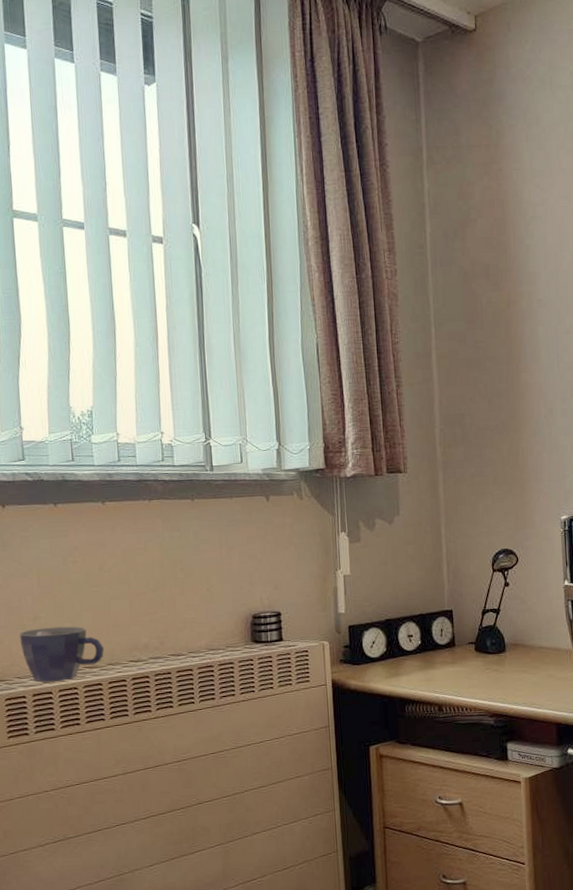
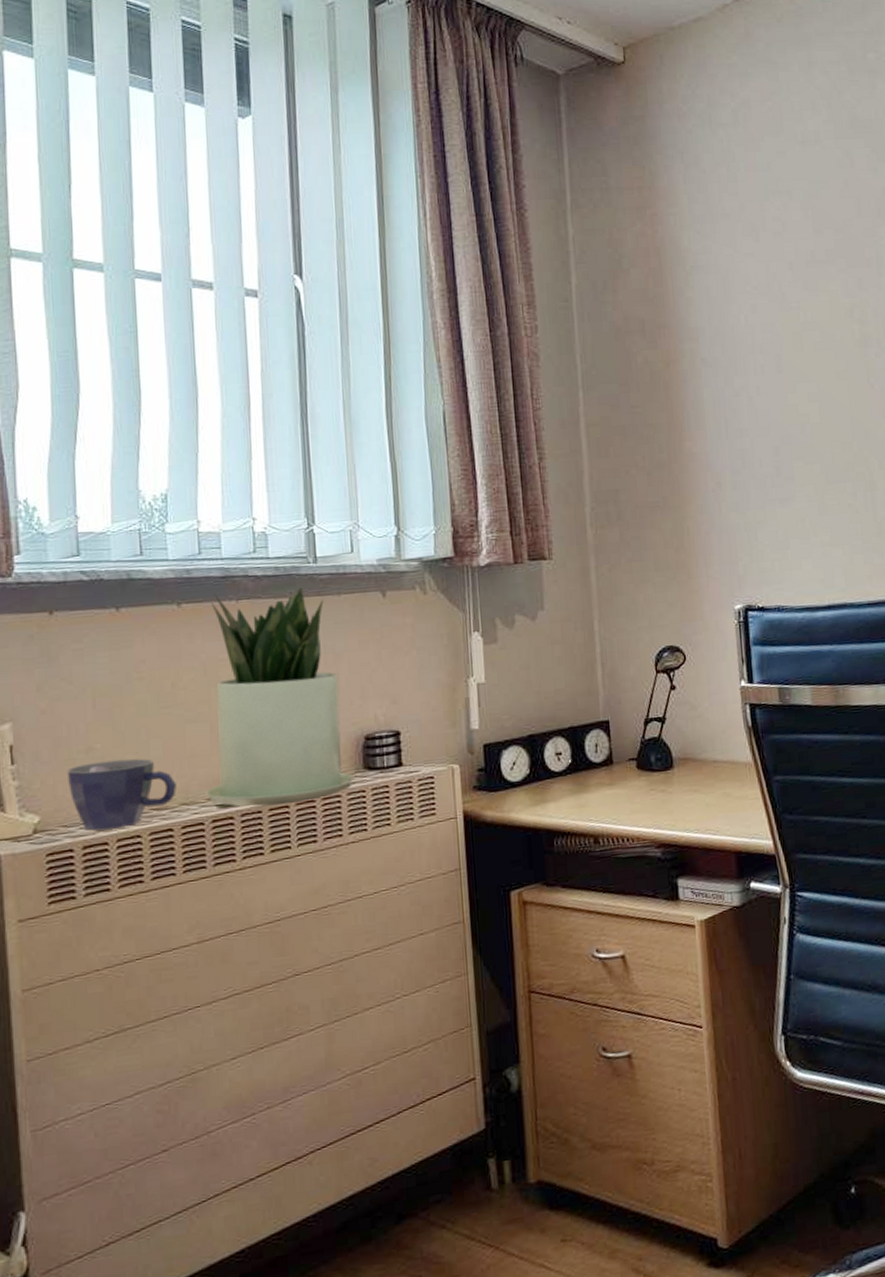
planter: none [125,492,245,669] -> present [204,588,355,807]

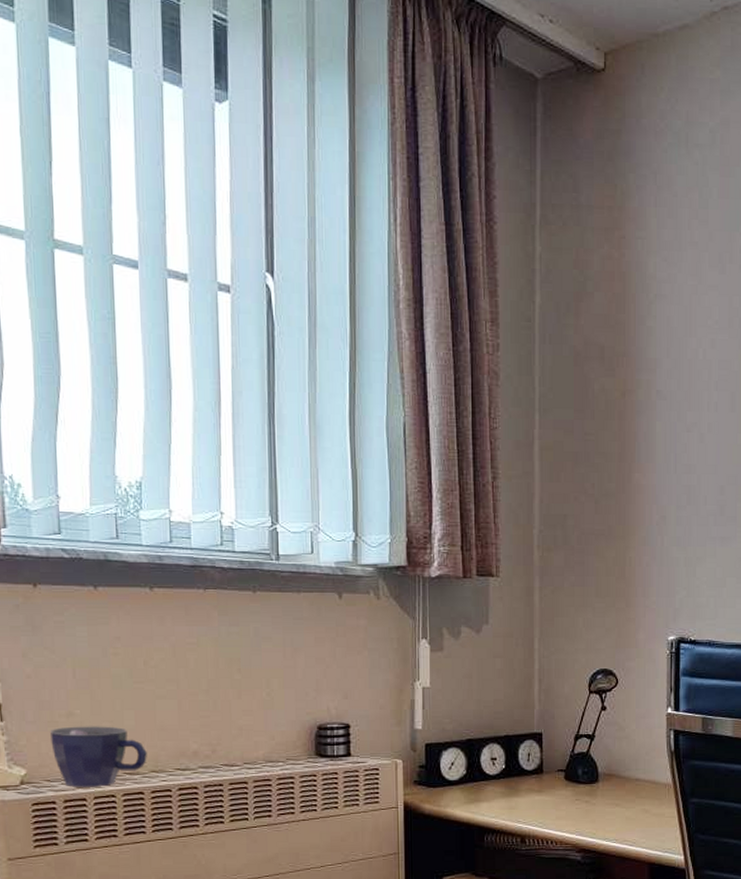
planter: present [204,588,355,807] -> none [172,581,307,780]

